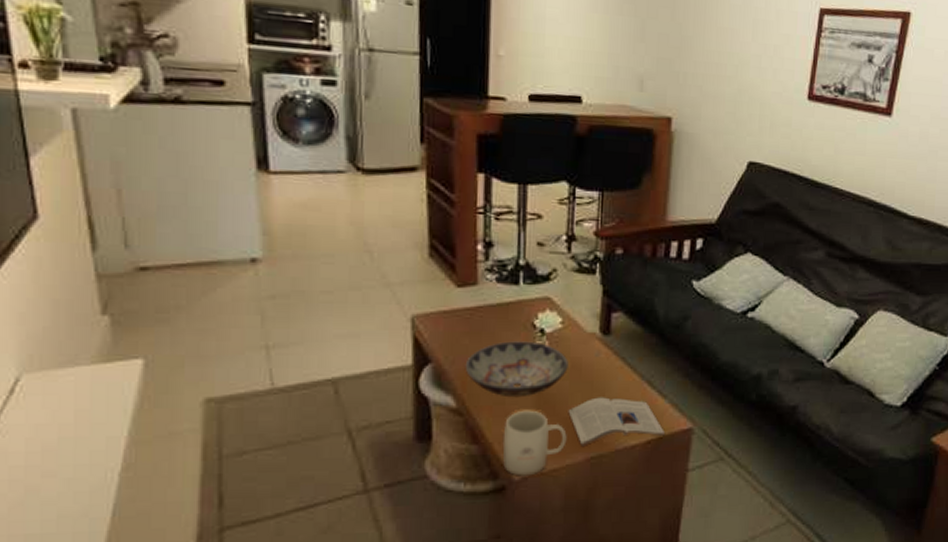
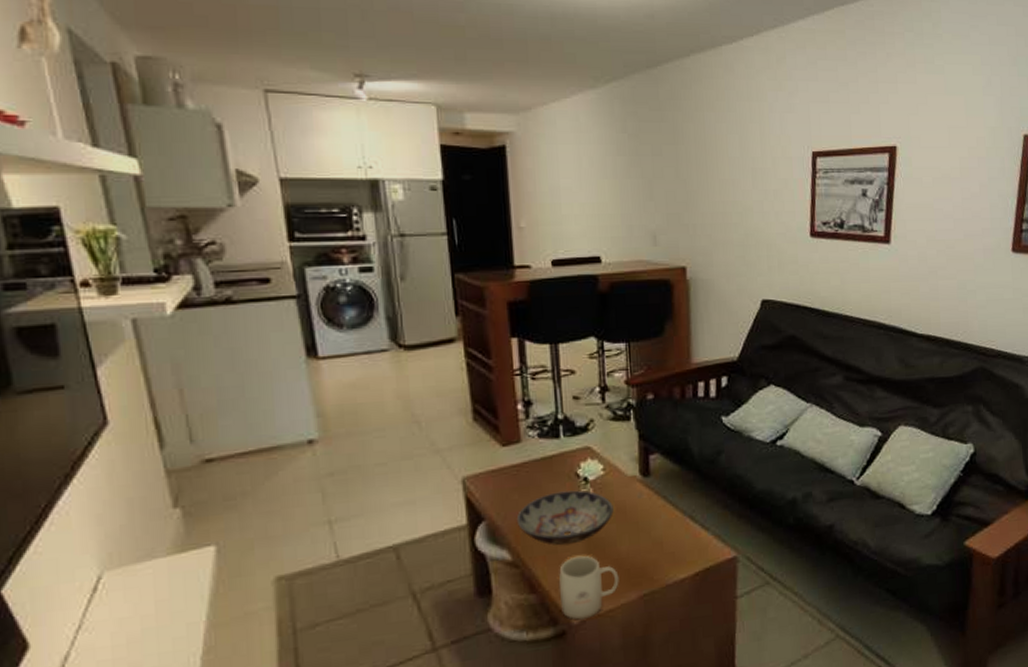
magazine: present [568,397,666,446] -> none [617,535,712,585]

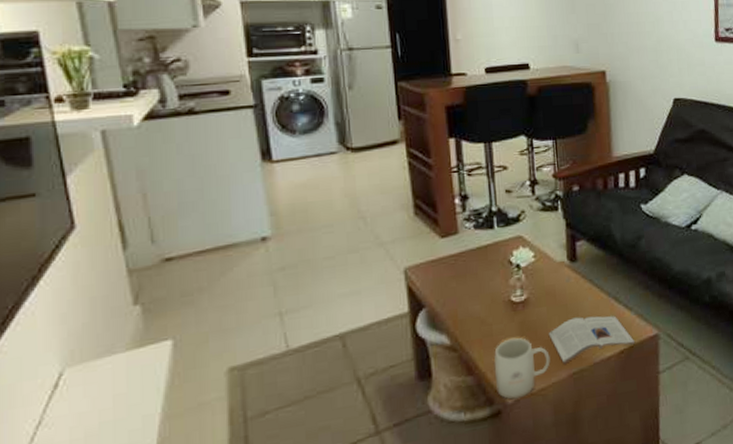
bowl: present [516,490,614,546] -> none [454,276,544,330]
magazine: none [617,535,712,585] -> present [548,315,636,364]

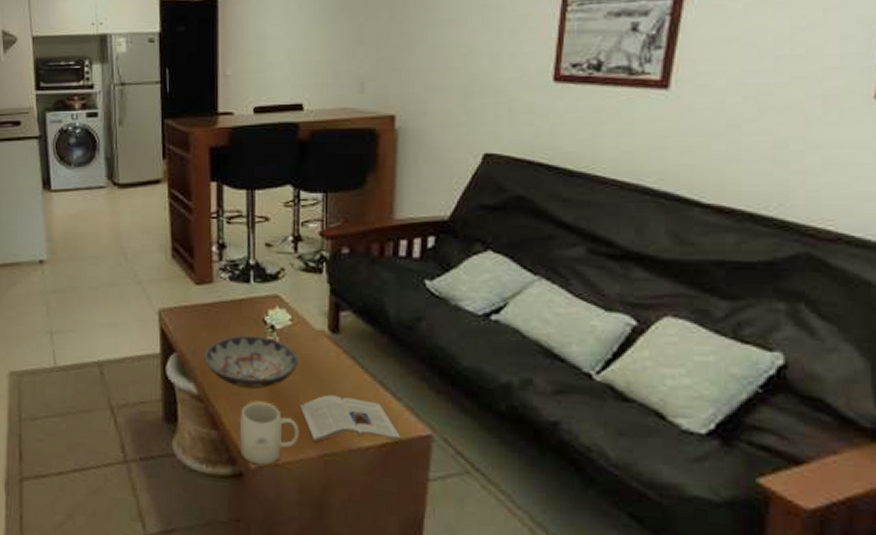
bowl: none [454,276,544,330] -> present [204,335,299,390]

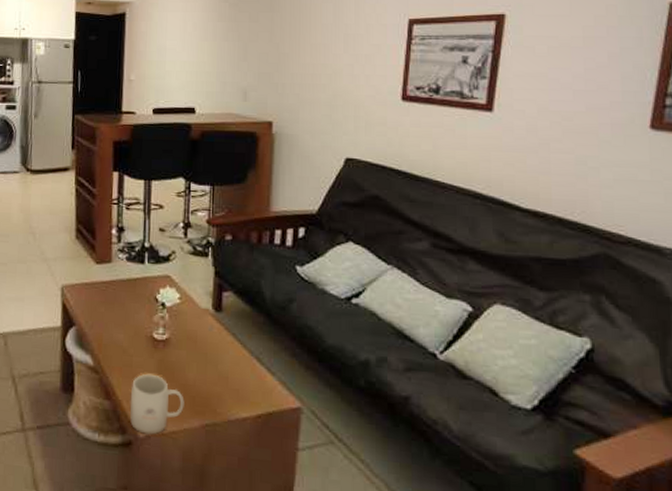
bowl: present [204,335,299,390] -> none [101,311,186,362]
magazine: present [300,395,402,443] -> none [185,368,275,413]

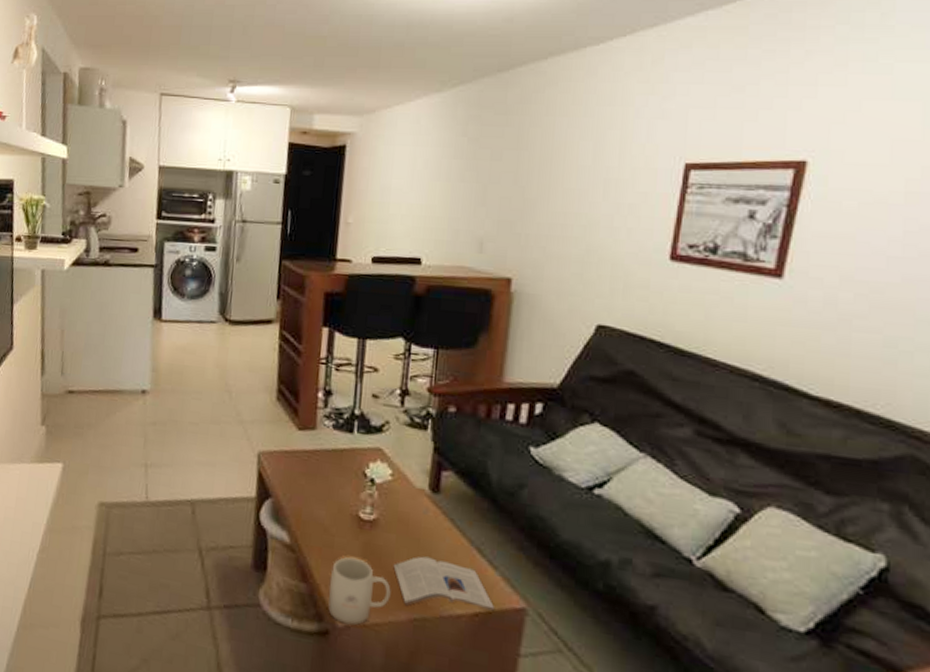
magazine: none [185,368,275,413] -> present [393,556,495,611]

